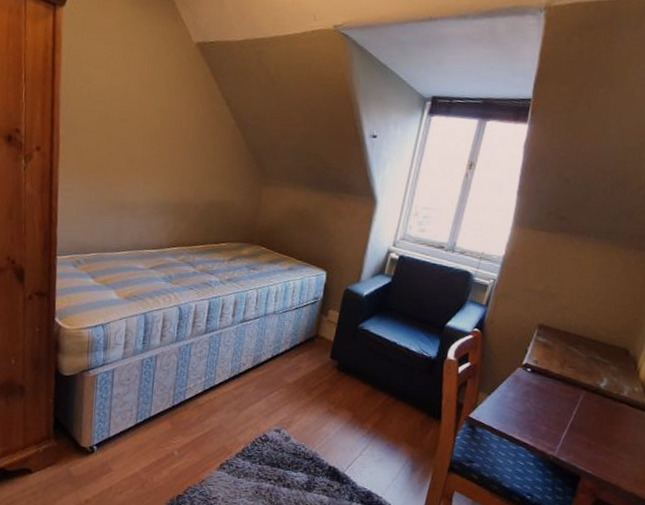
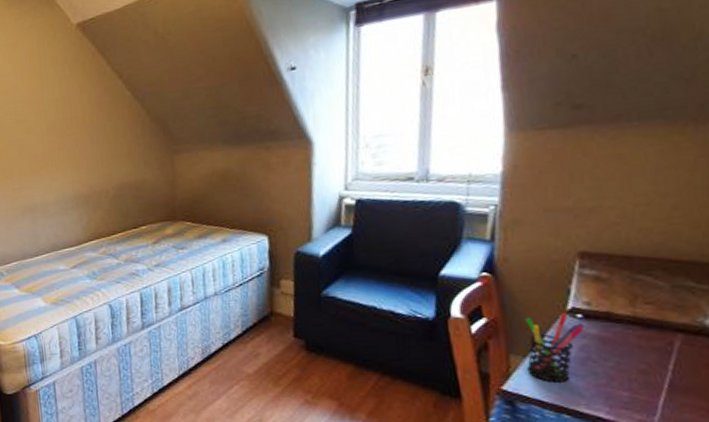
pen holder: none [488,366,531,416] -> present [525,313,585,383]

